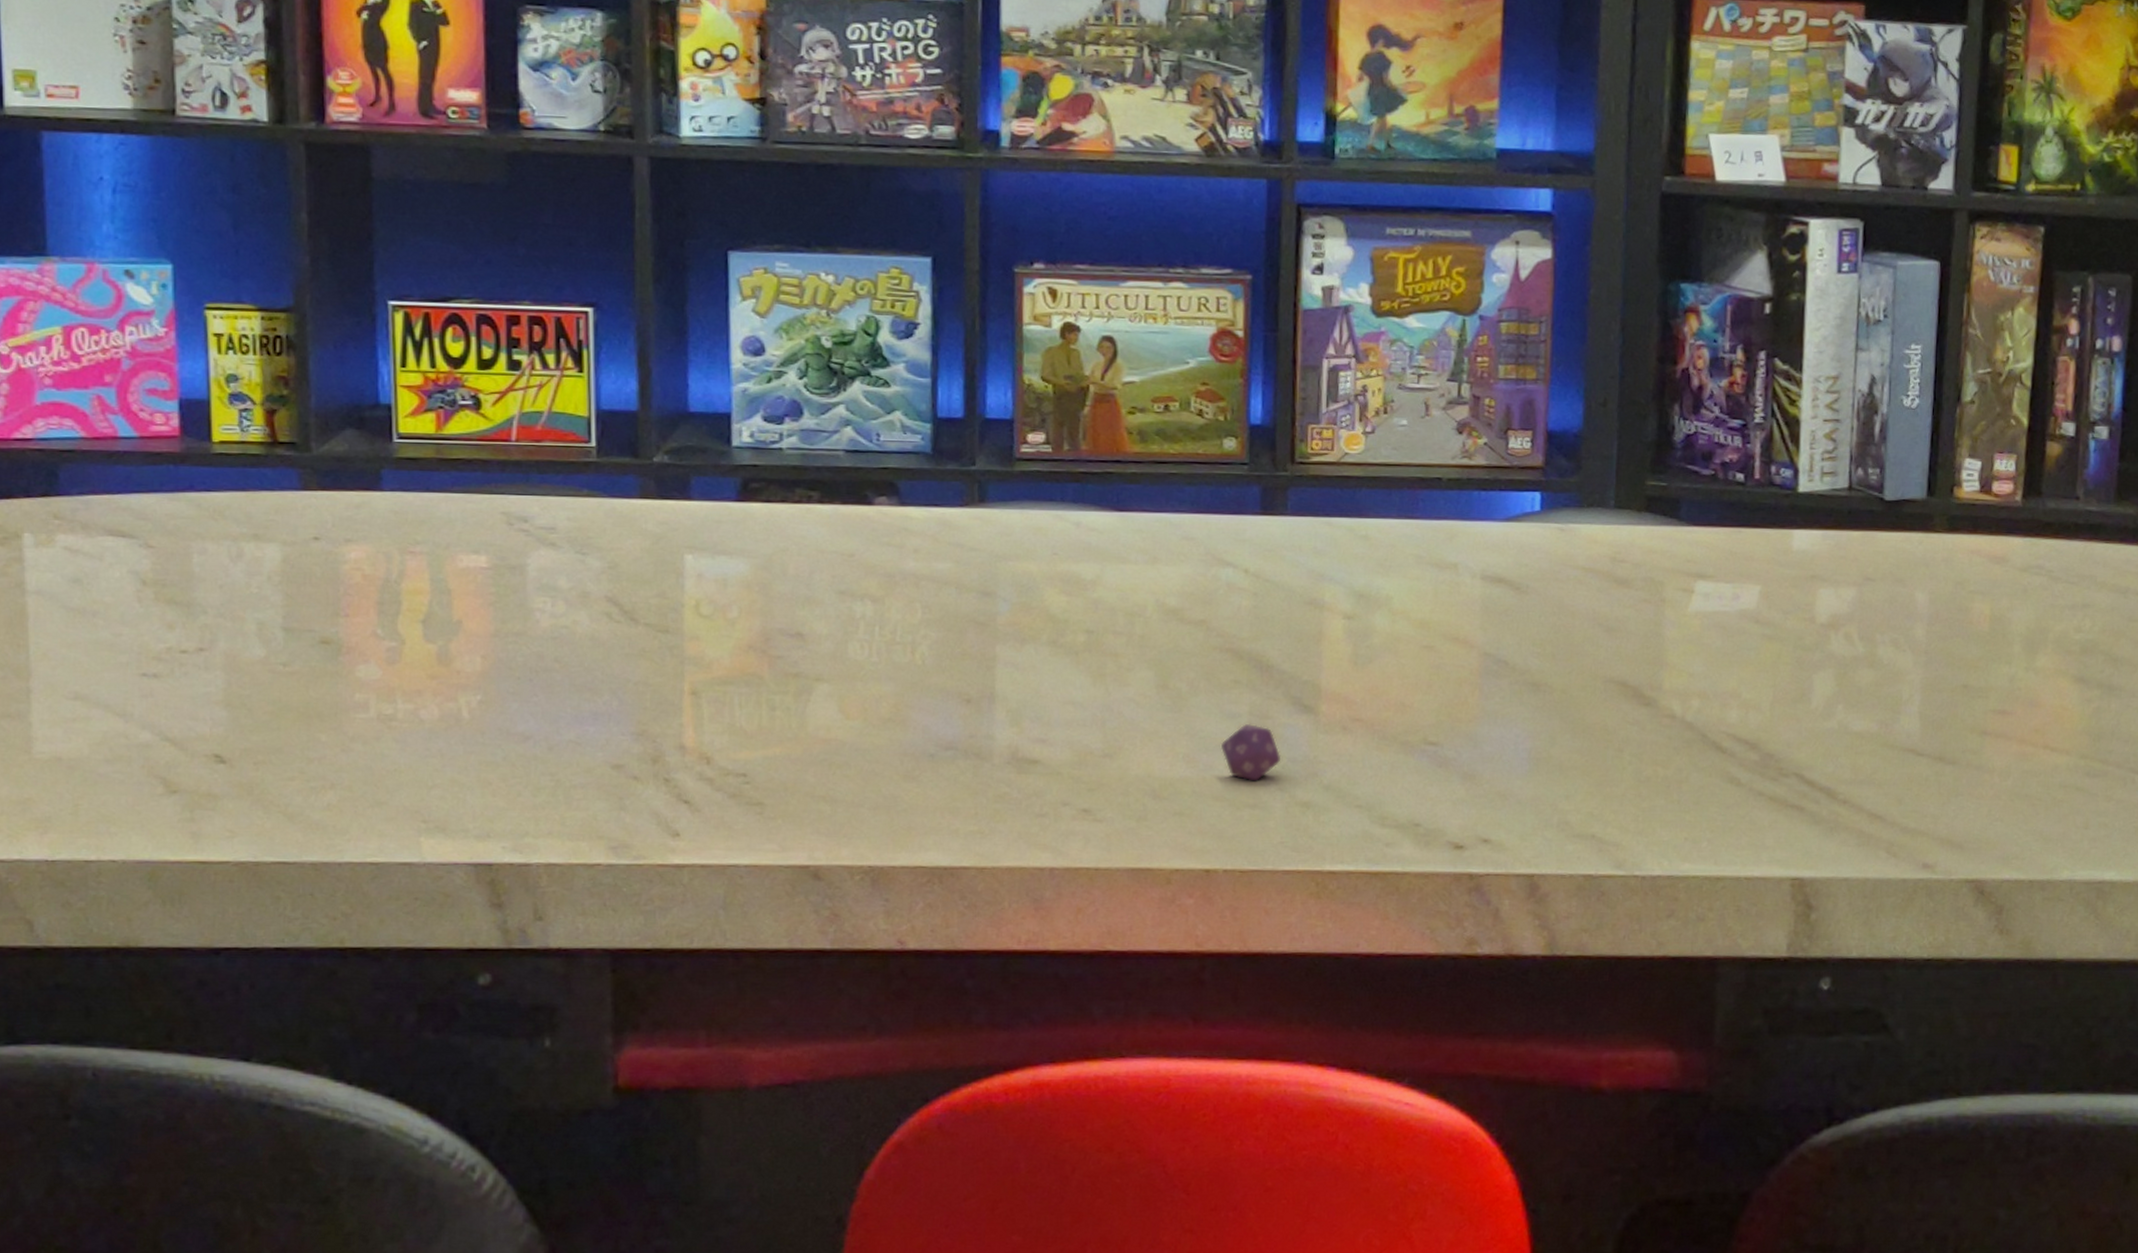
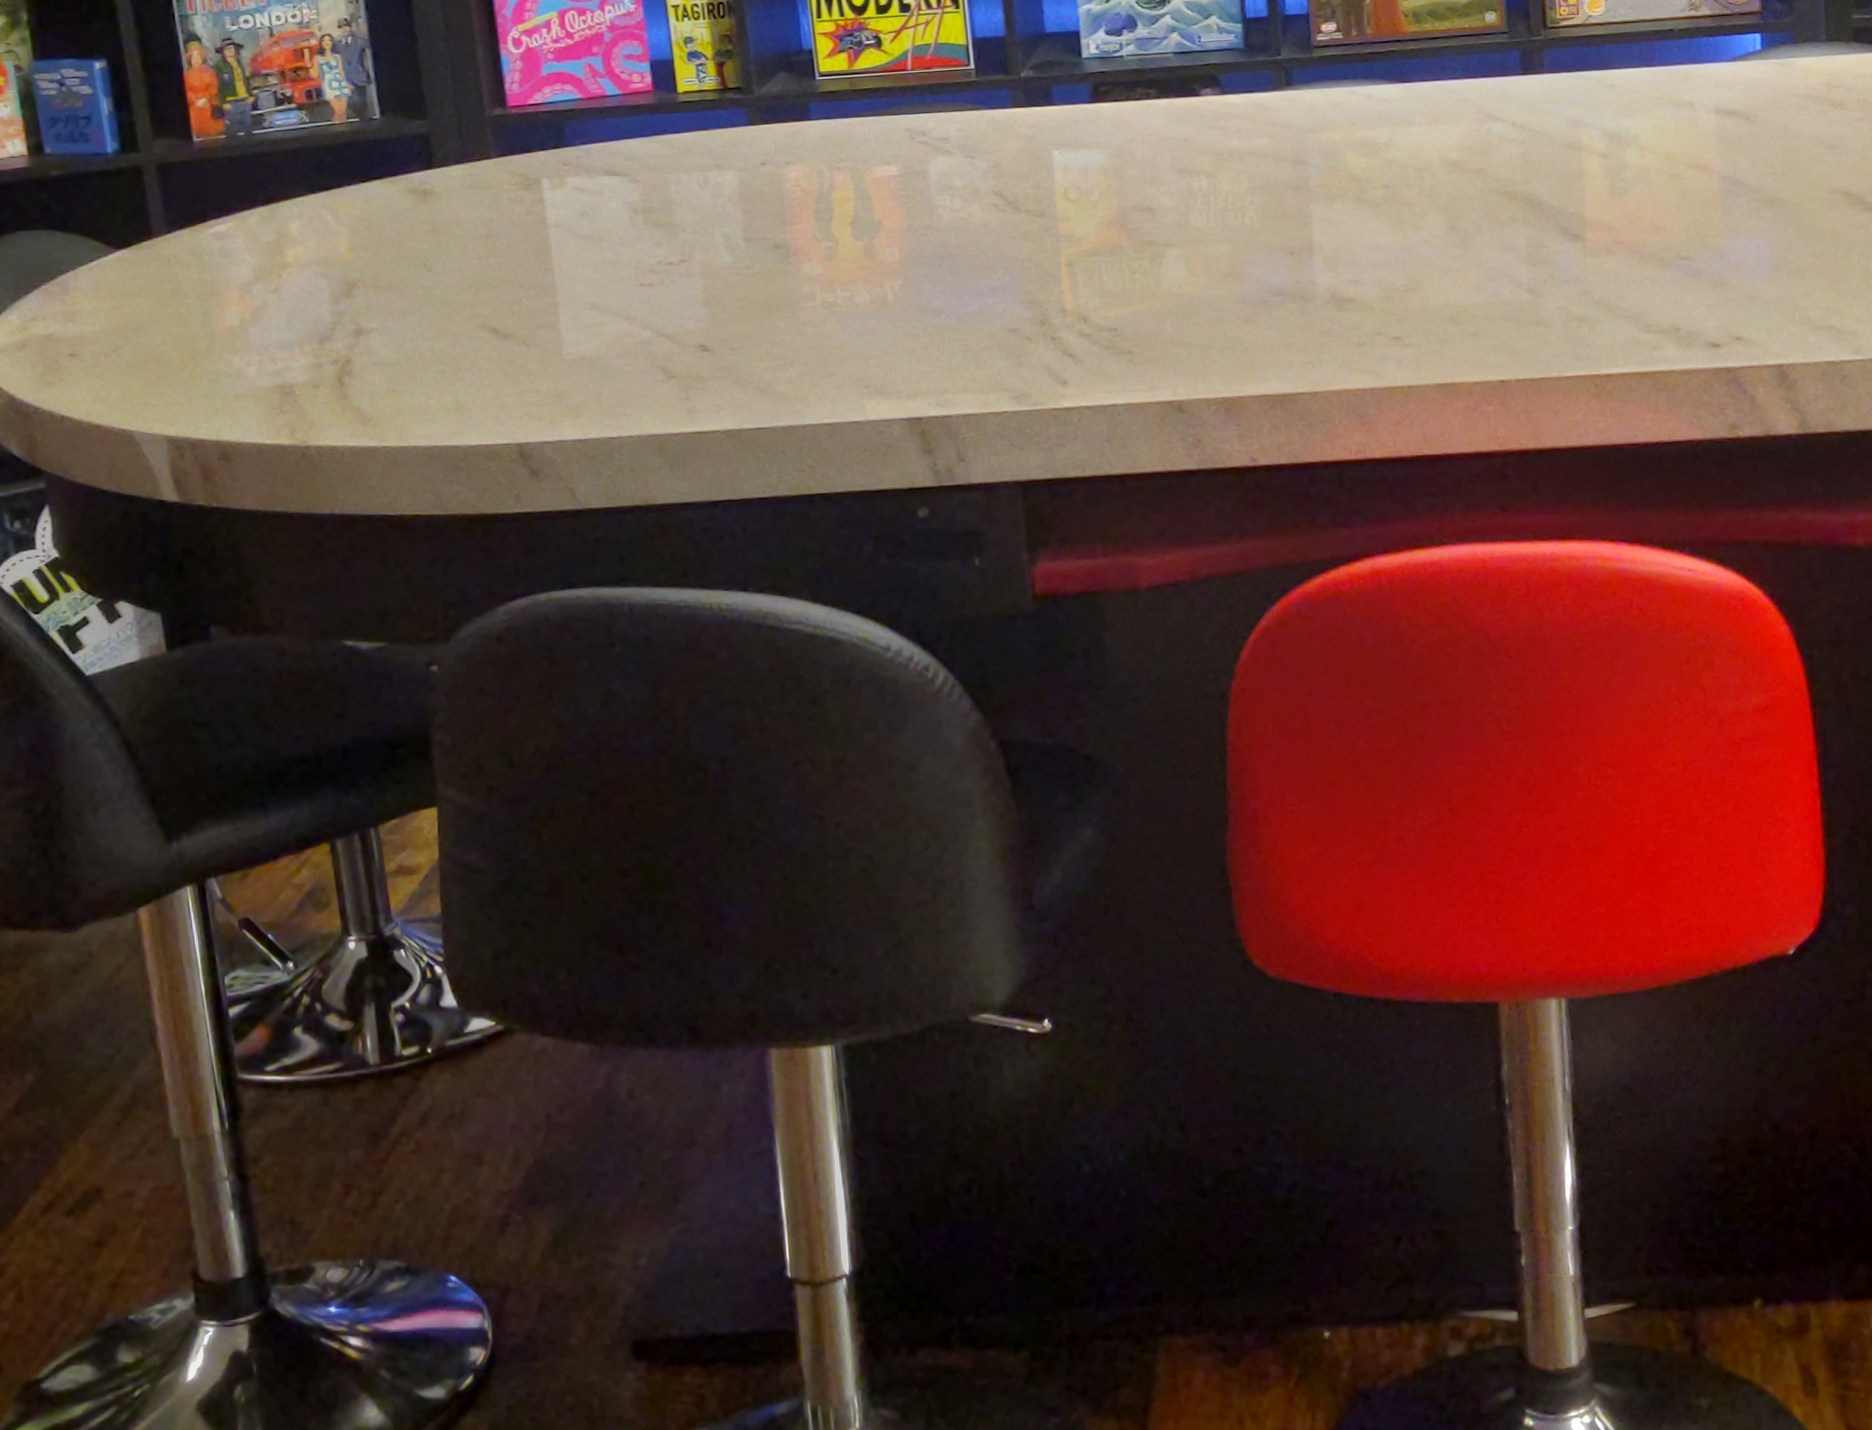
dice: present [1220,723,1281,782] -> none [1504,253,1557,303]

